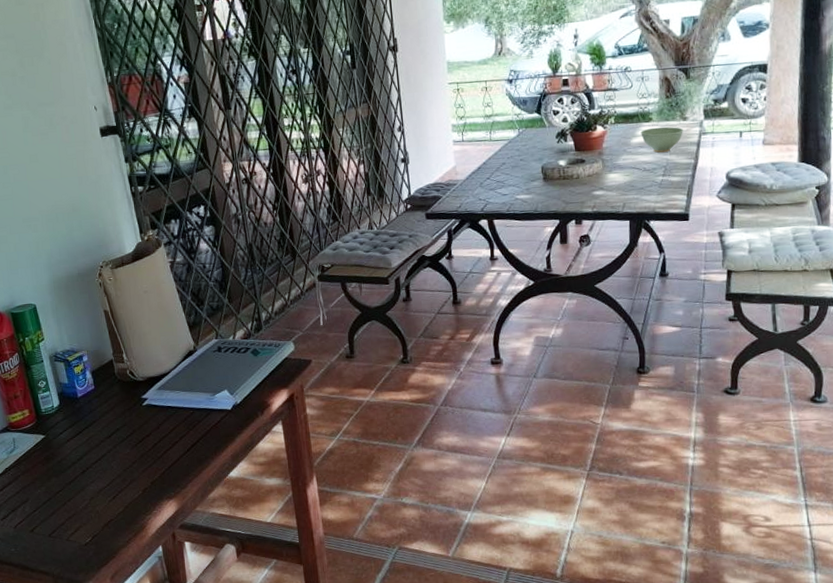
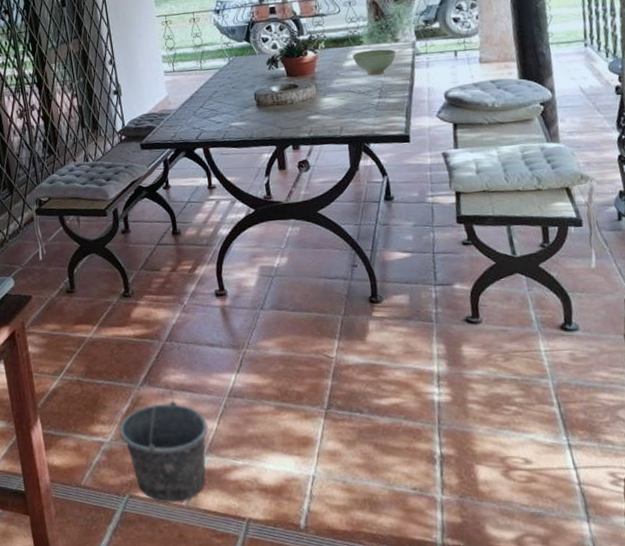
bucket: none [392,443,477,554] -> present [119,381,208,503]

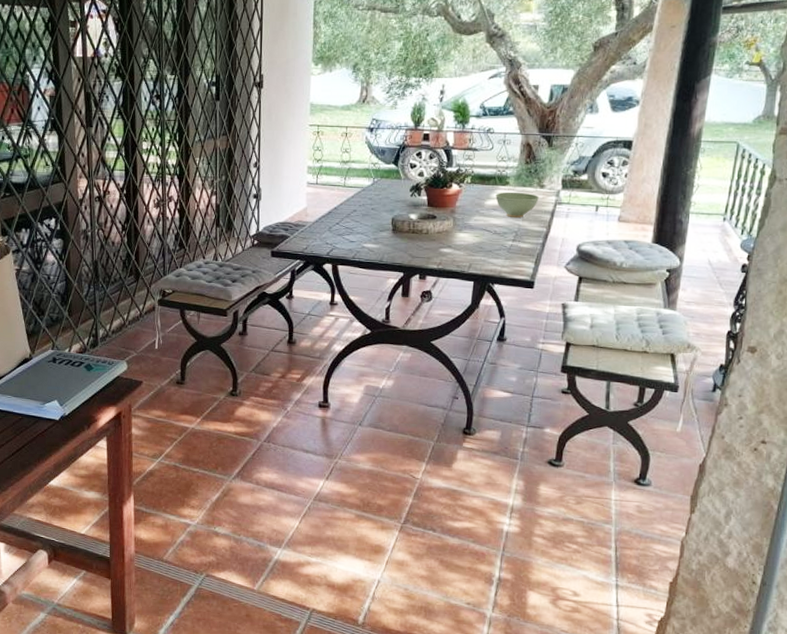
bucket: present [119,381,208,503] -> none [207,477,290,586]

